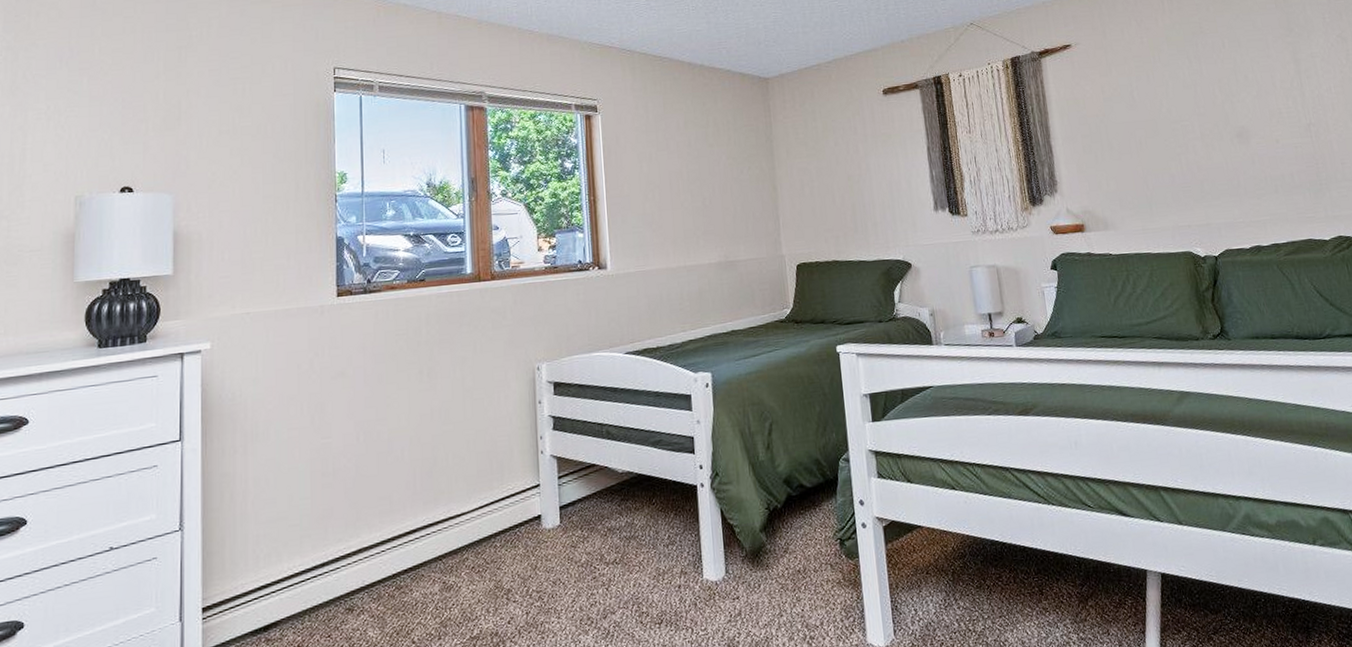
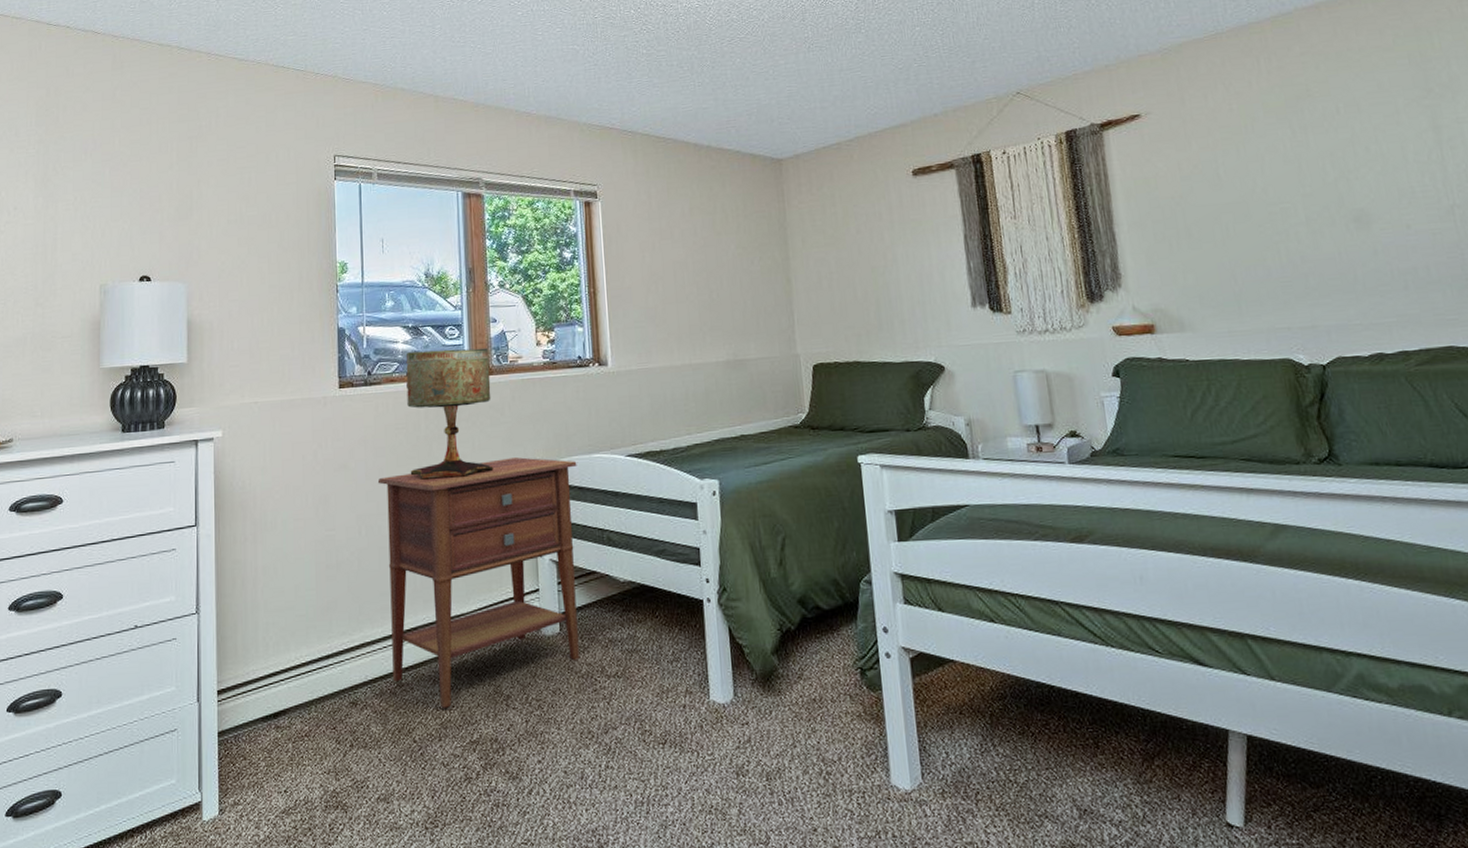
nightstand: none [376,358,579,607] -> present [377,457,580,708]
table lamp: none [407,254,495,384] -> present [406,348,494,480]

